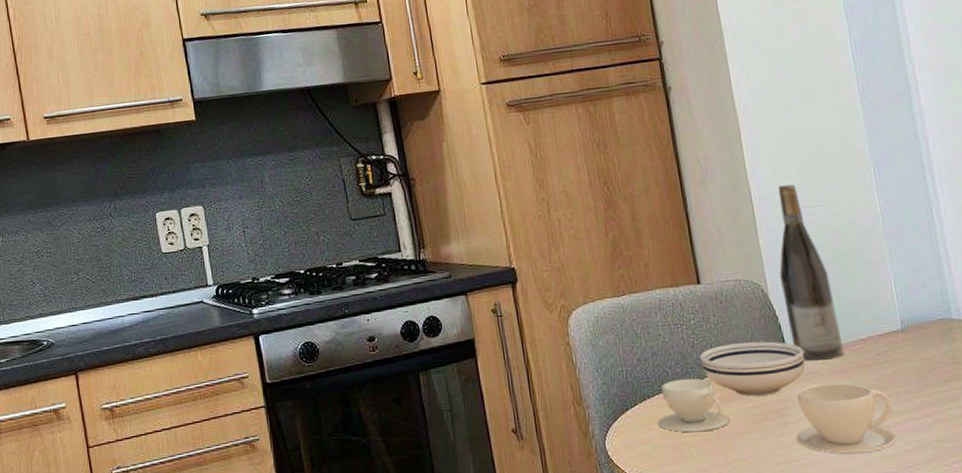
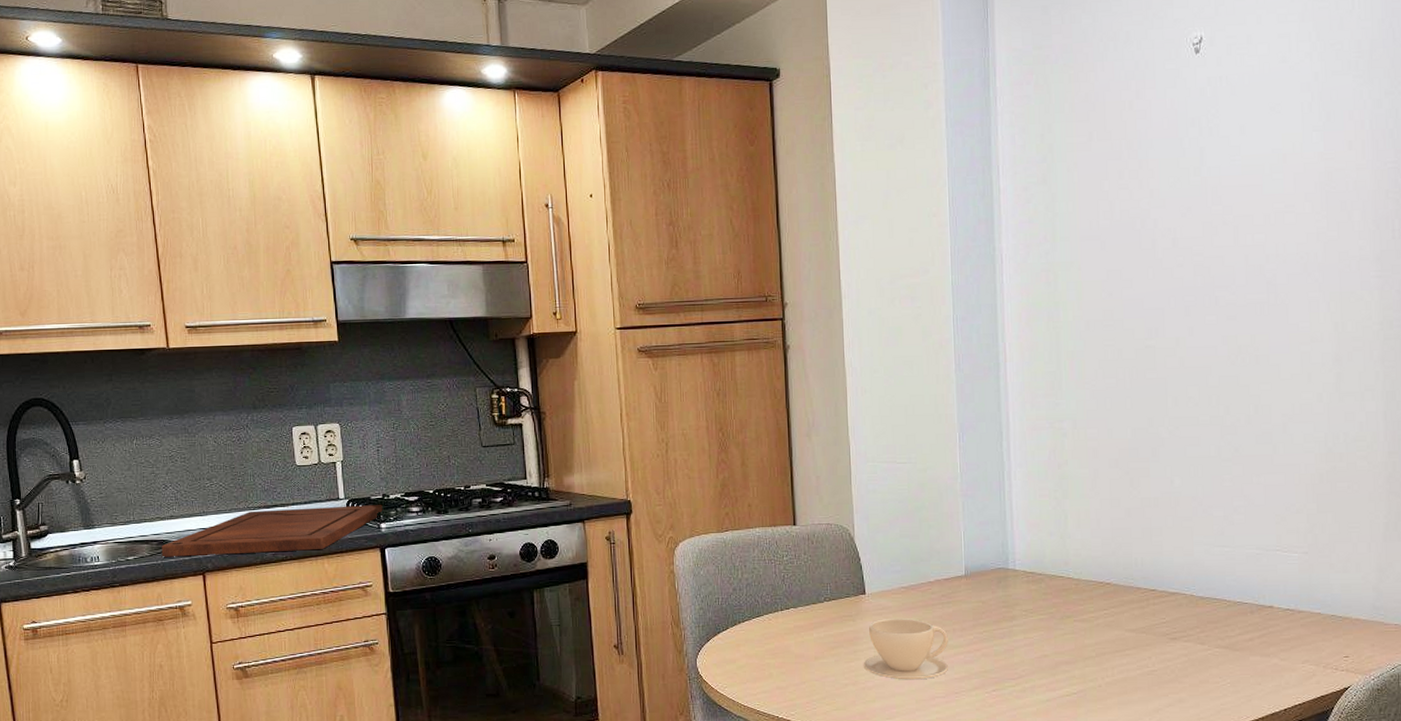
cutting board: none [32,289,254,358] -> present [161,505,383,557]
teacup: present [658,378,730,433] -> none [745,607,808,655]
bowl: present [700,341,806,396] -> none [789,579,879,626]
wine bottle: present [777,184,845,361] -> none [866,442,914,598]

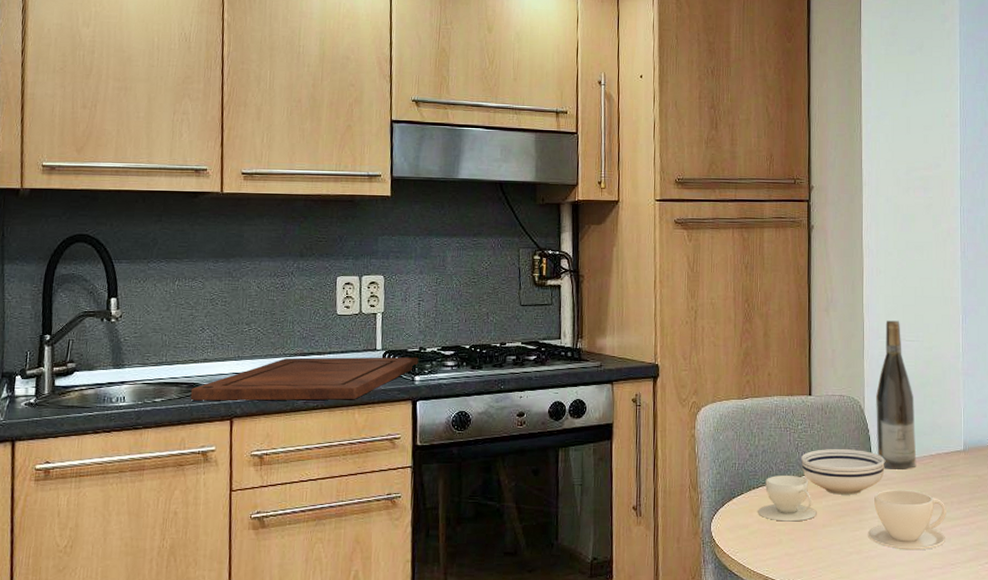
teacup: none [745,607,808,655] -> present [758,474,817,522]
bowl: none [789,579,879,626] -> present [801,449,885,495]
wine bottle: none [866,442,914,598] -> present [876,320,917,470]

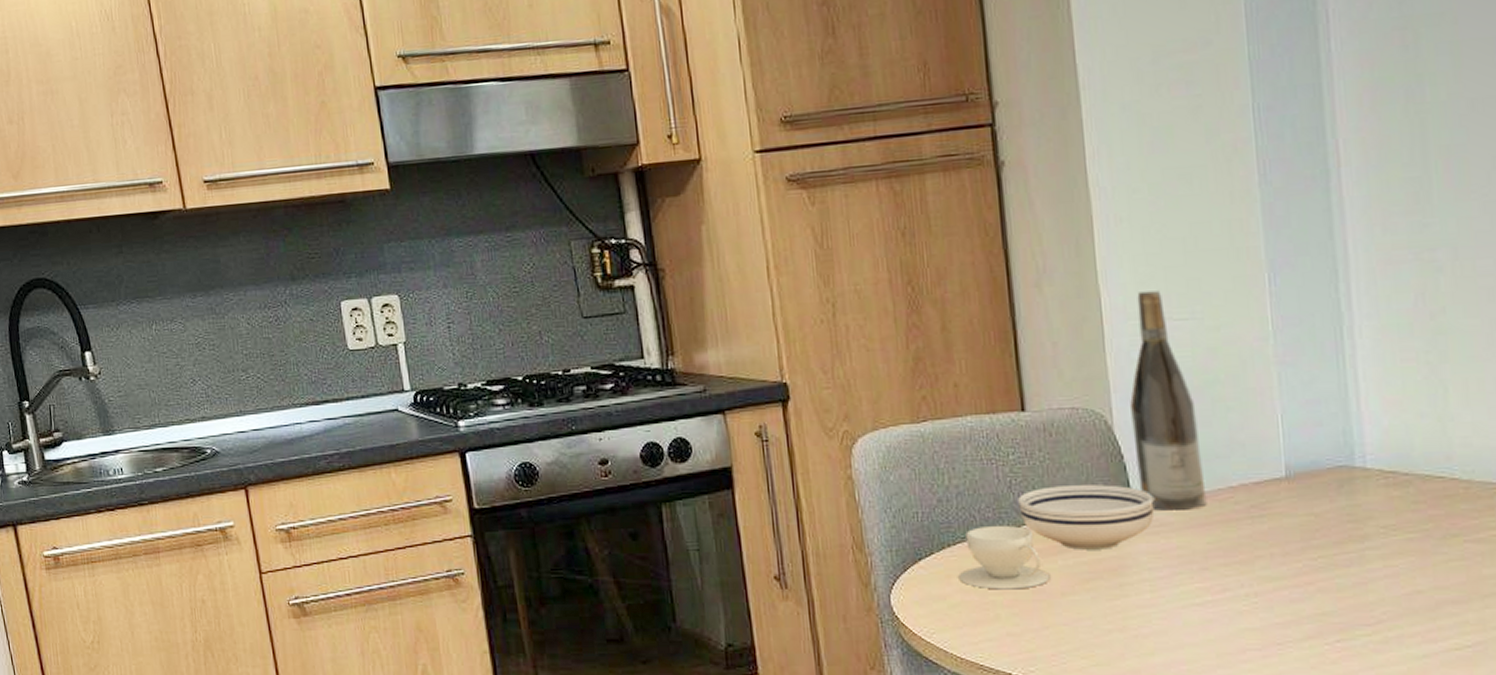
cutting board: present [190,357,419,401] -> none [193,397,460,468]
teacup: present [867,489,946,551] -> none [1133,538,1266,625]

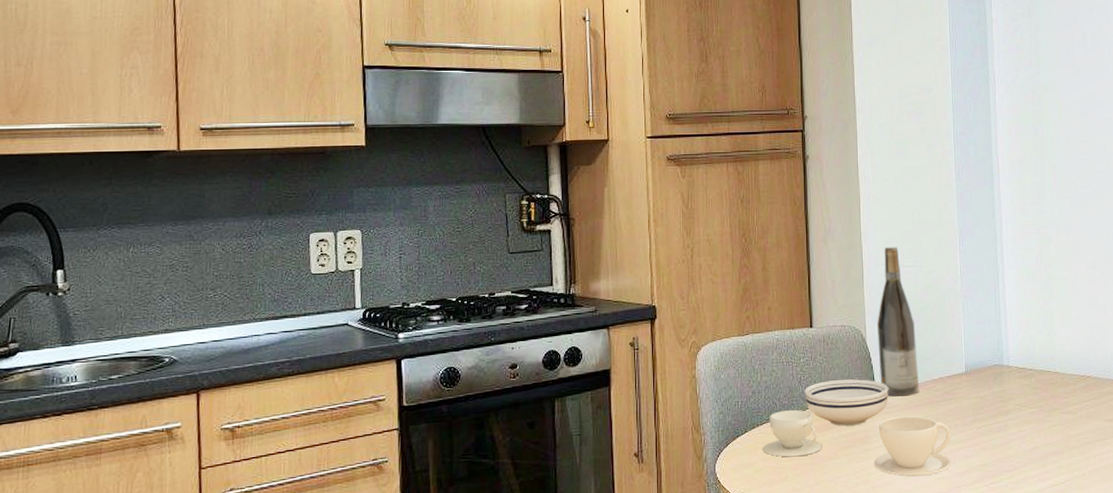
teacup: none [1133,538,1266,625] -> present [873,415,952,477]

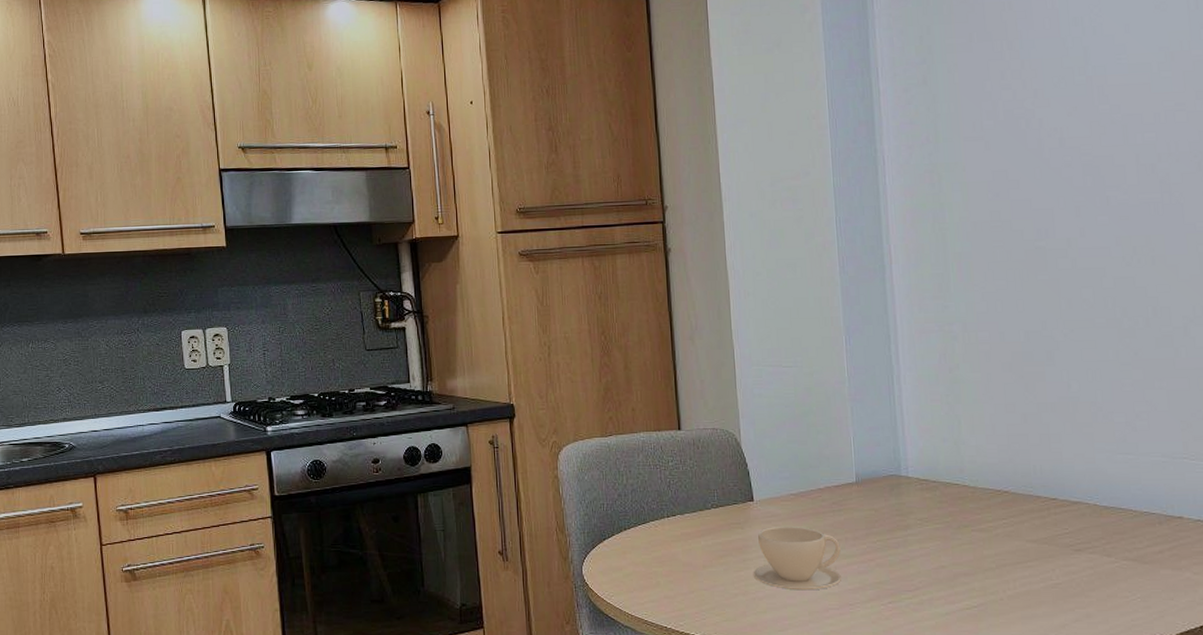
teacup: present [763,409,822,457] -> none [631,514,696,563]
bowl: present [805,379,889,426] -> none [675,485,768,534]
wine bottle: present [877,247,920,397] -> none [753,346,804,505]

